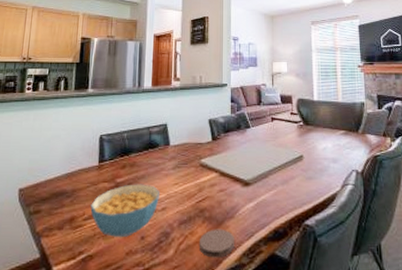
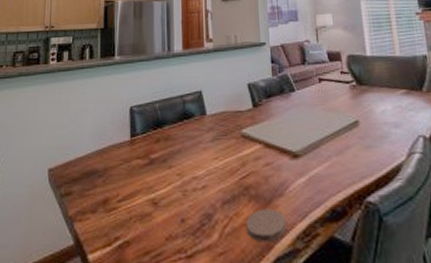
cereal bowl: present [90,184,160,238] -> none [124,159,198,221]

